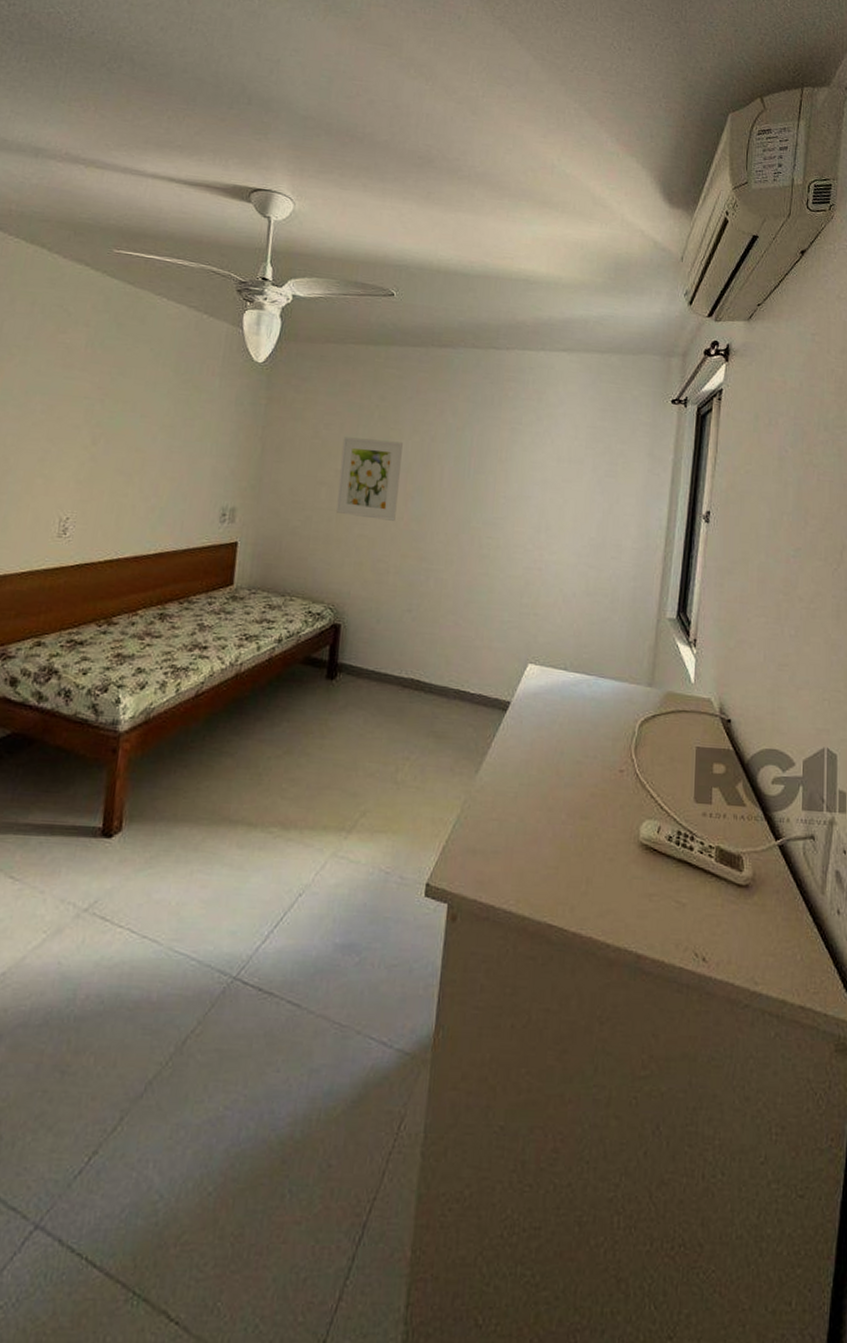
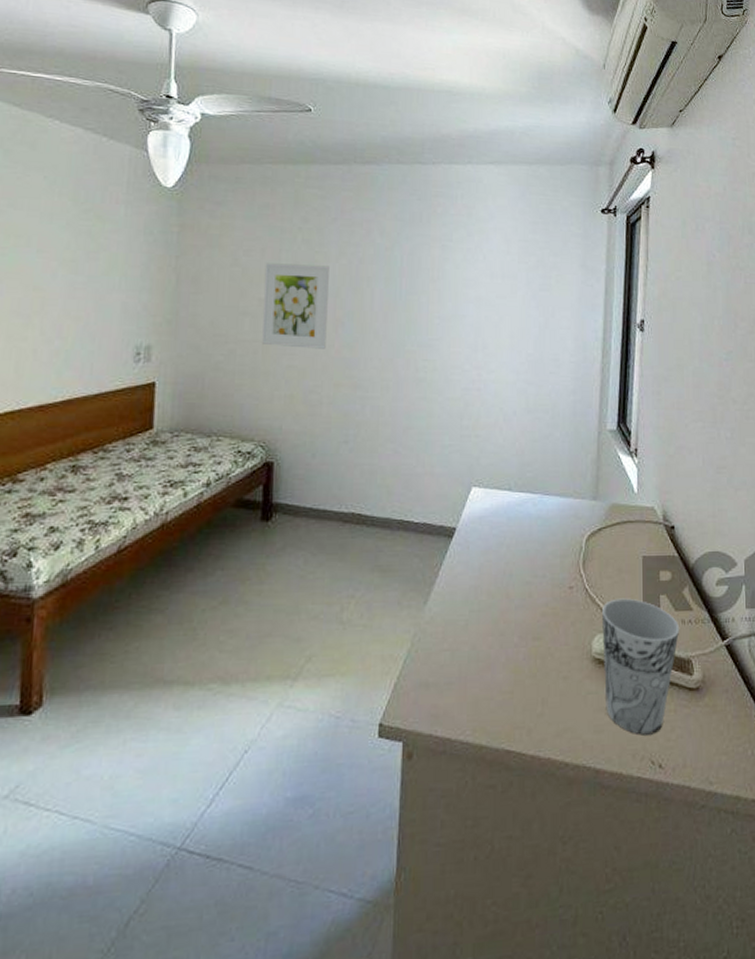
cup: none [650,786,732,927] -> present [602,598,680,735]

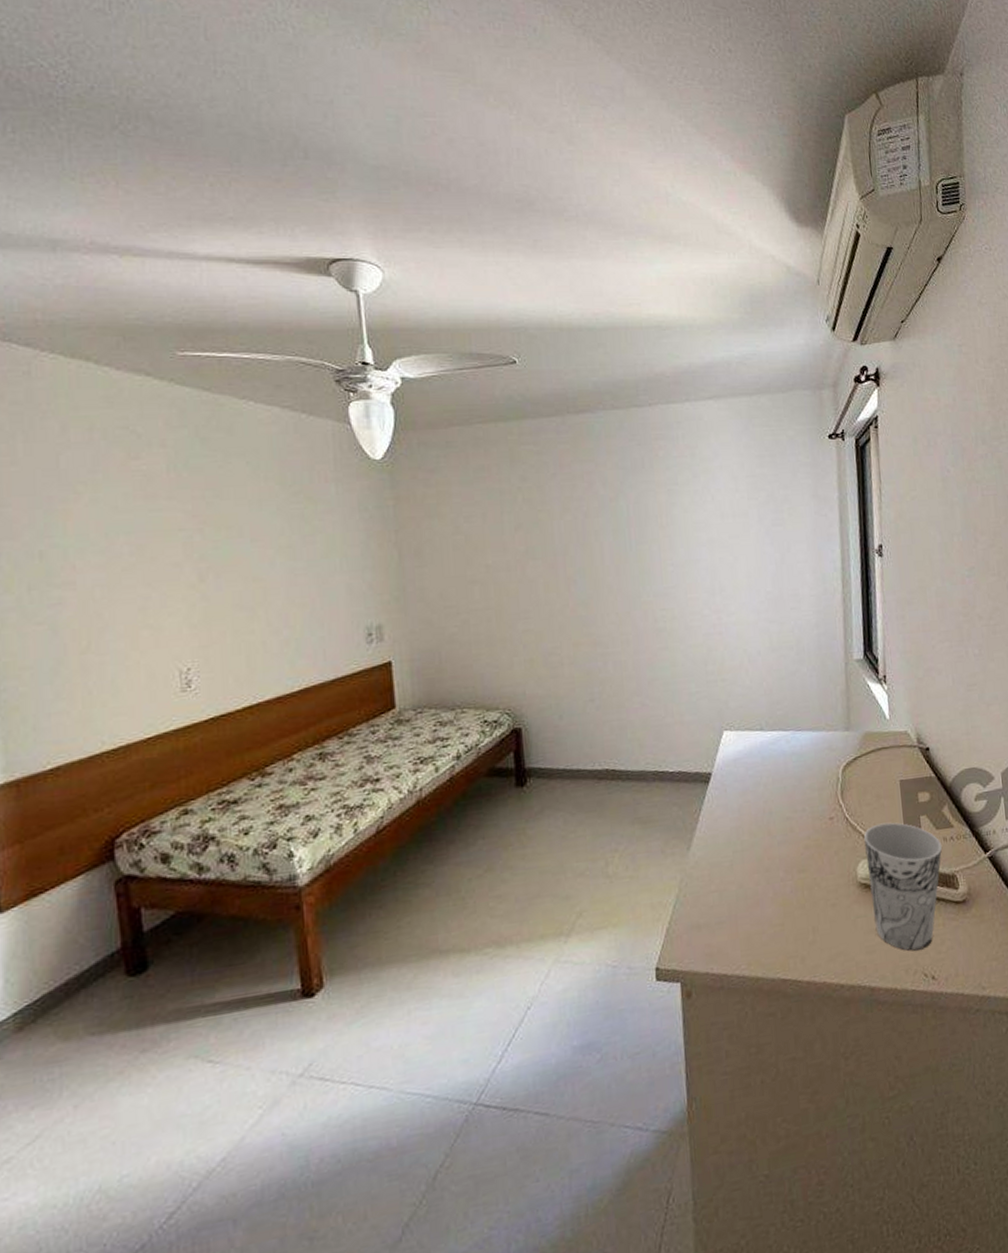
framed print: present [262,263,329,349] -> none [488,524,560,612]

